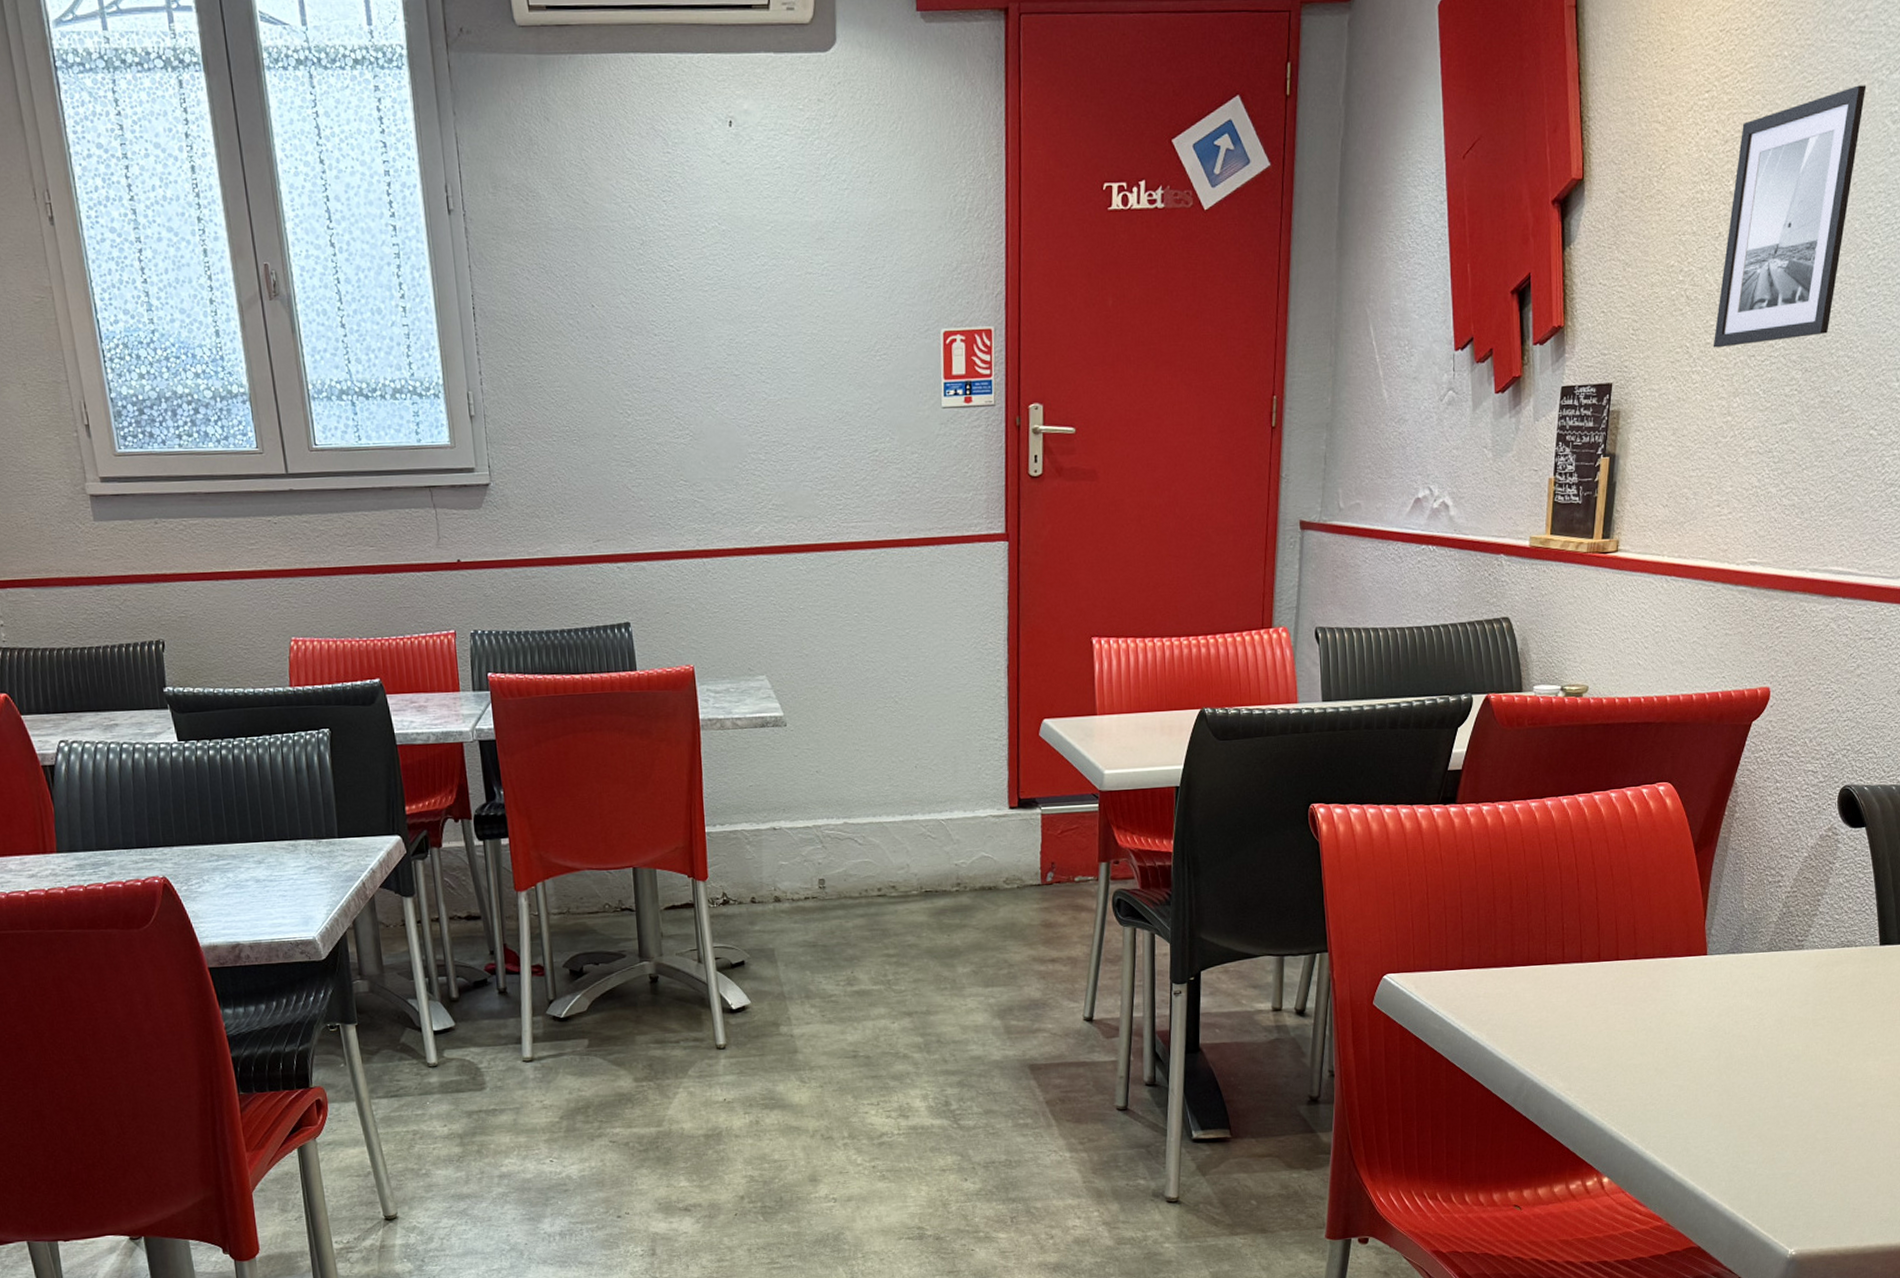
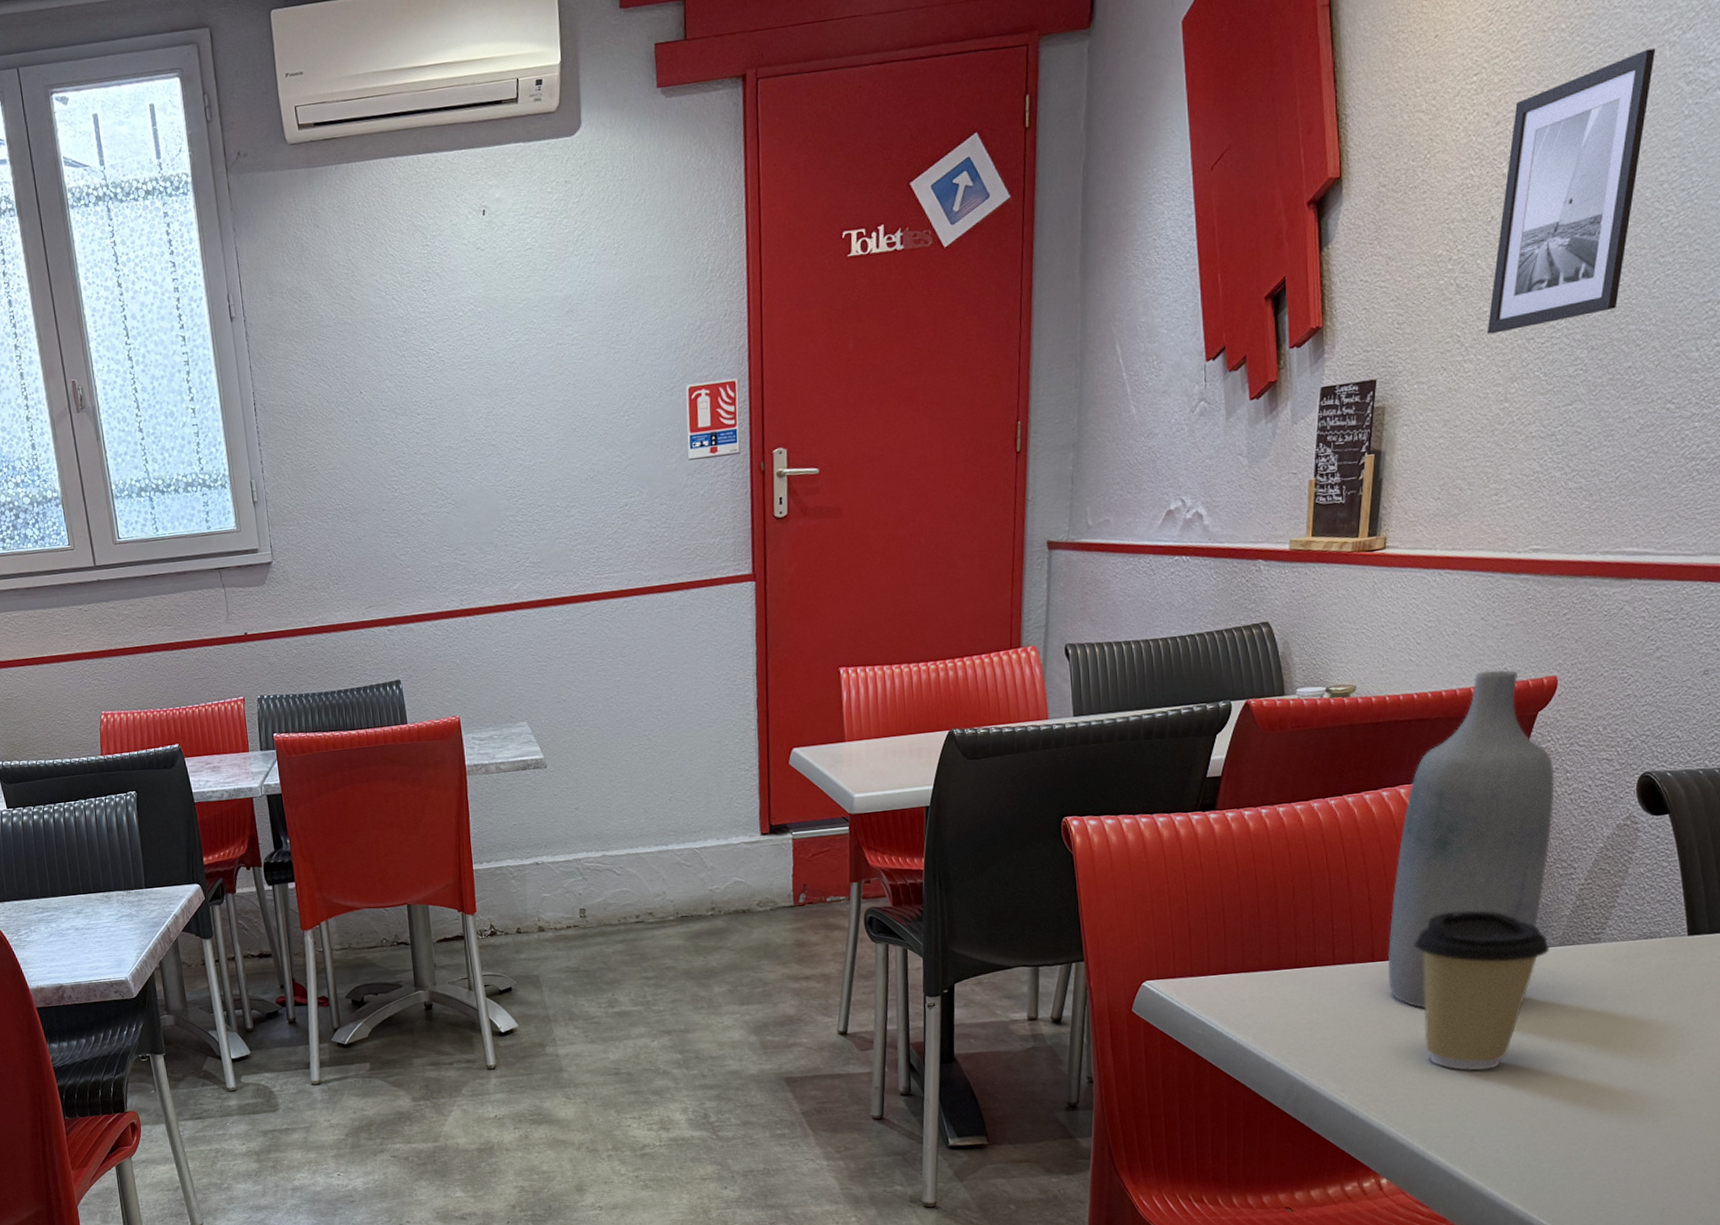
bottle: none [1612,678,1766,1009] -> present [1387,670,1555,1008]
coffee cup: none [1638,914,1759,1072] -> present [1415,910,1550,1071]

